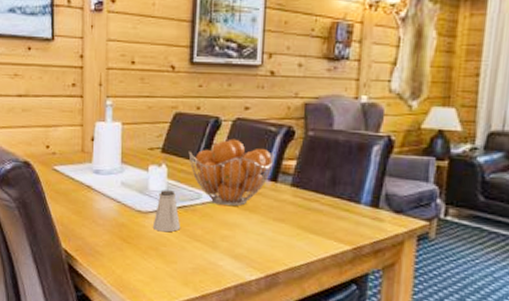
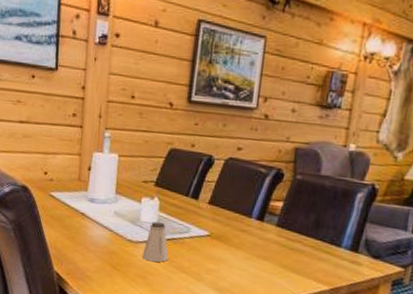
fruit basket: present [188,138,275,206] -> none [180,177,263,242]

